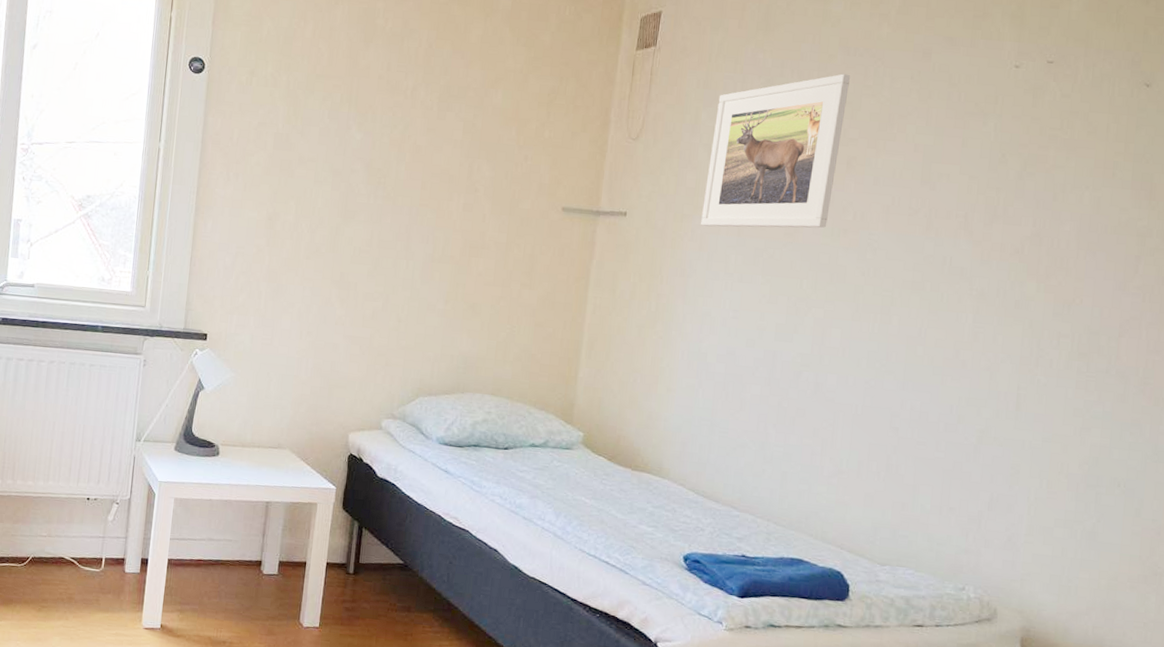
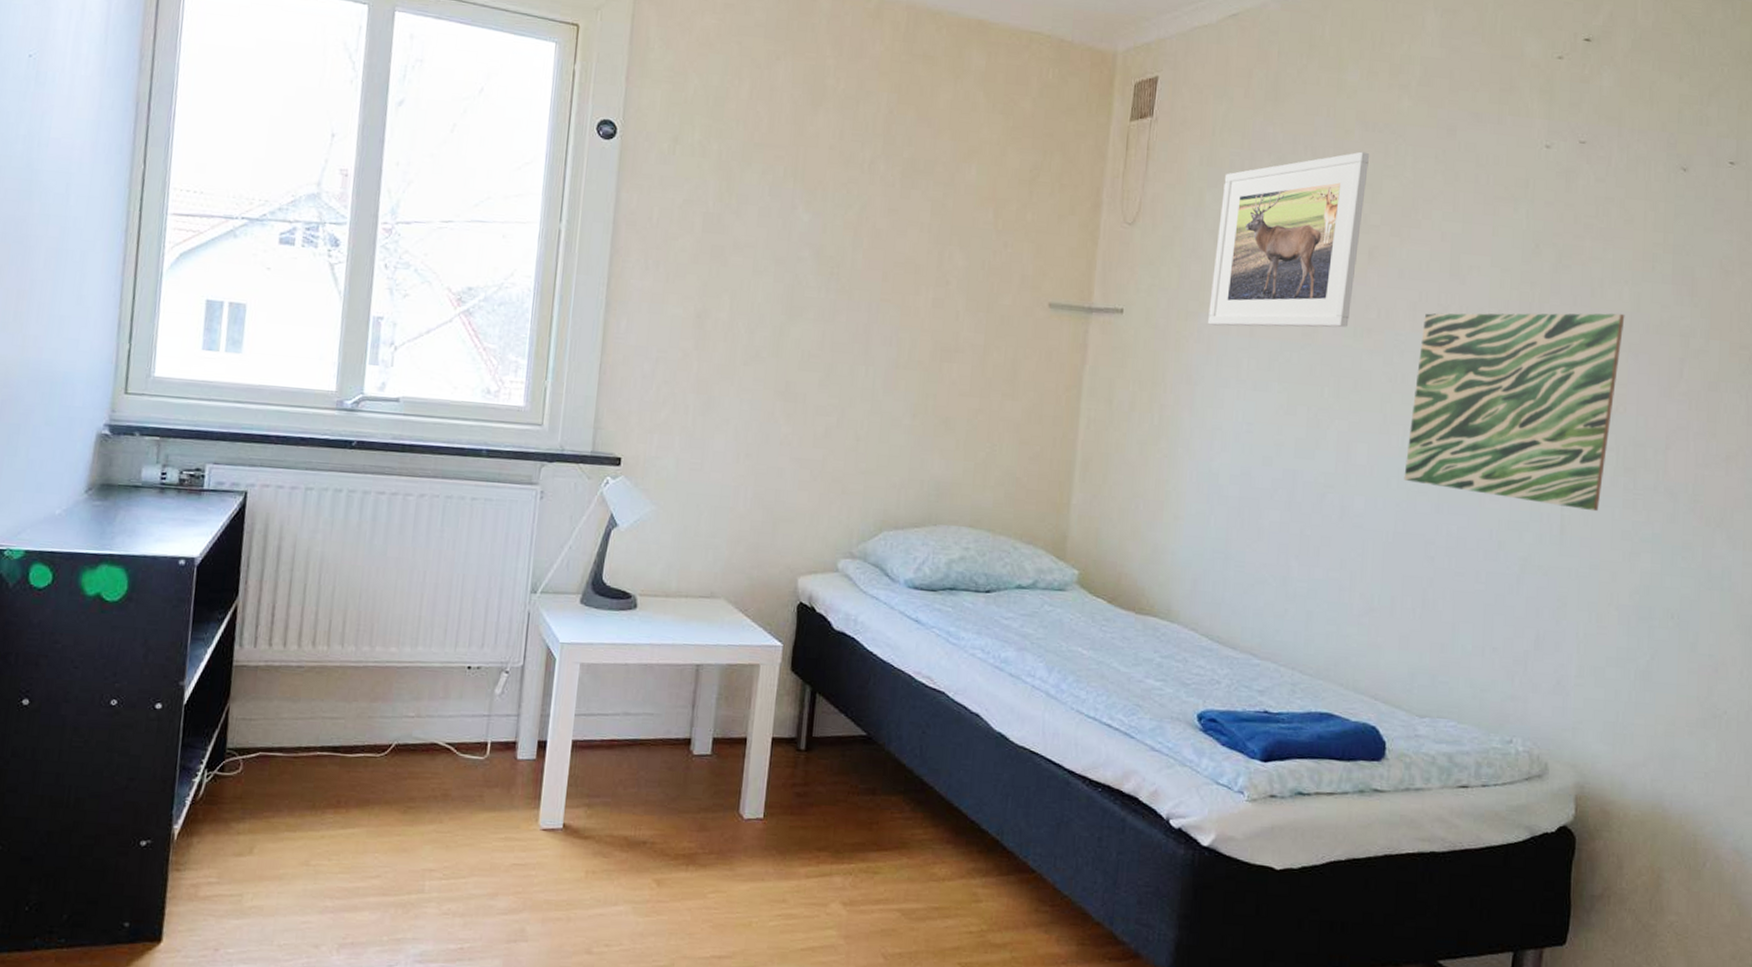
wall art: none [873,215,1085,391] -> present [1403,313,1625,512]

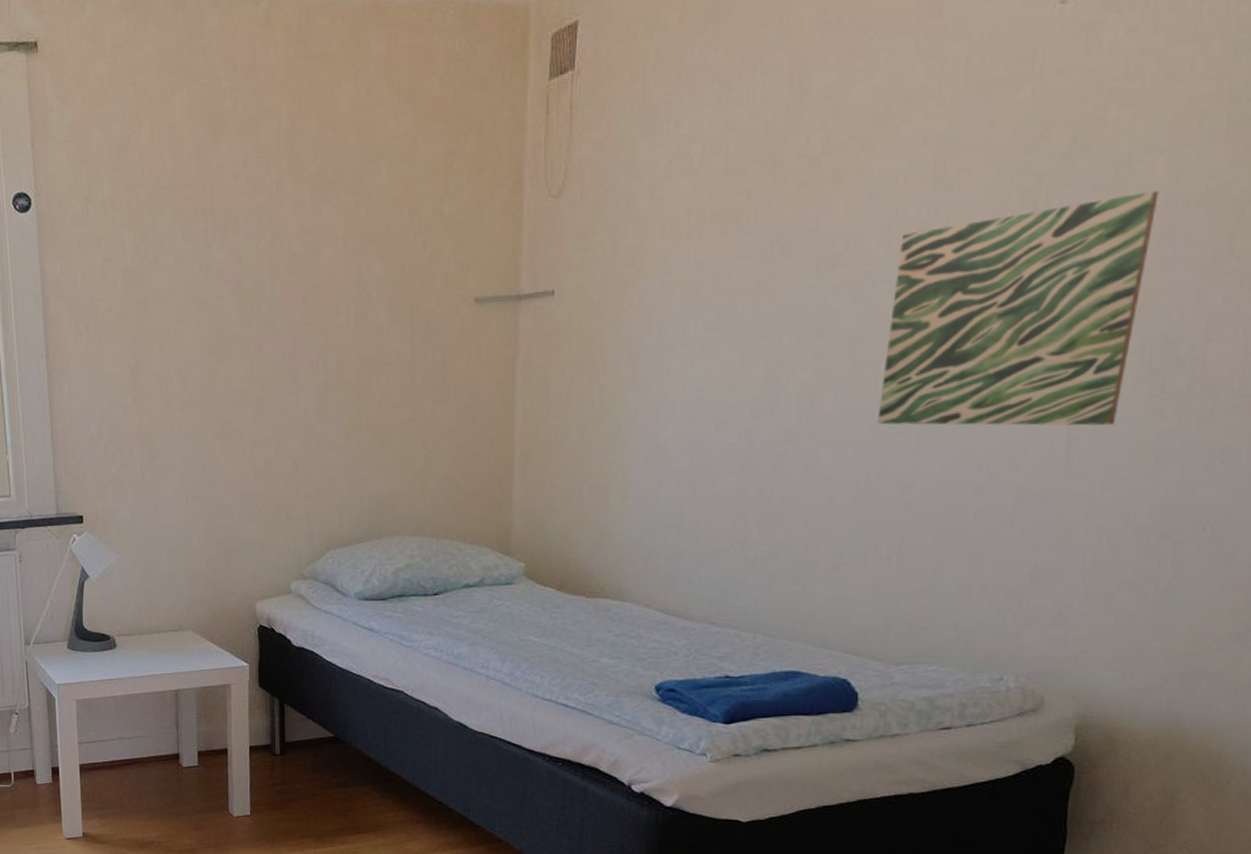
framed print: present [1208,151,1369,328] -> none [648,57,832,291]

